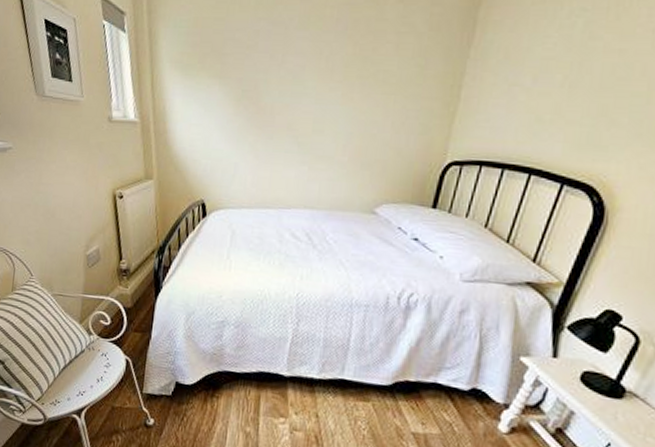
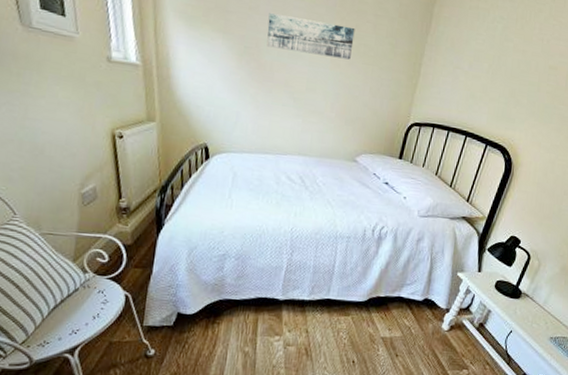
wall art: none [266,49,372,91] -> present [266,13,355,60]

